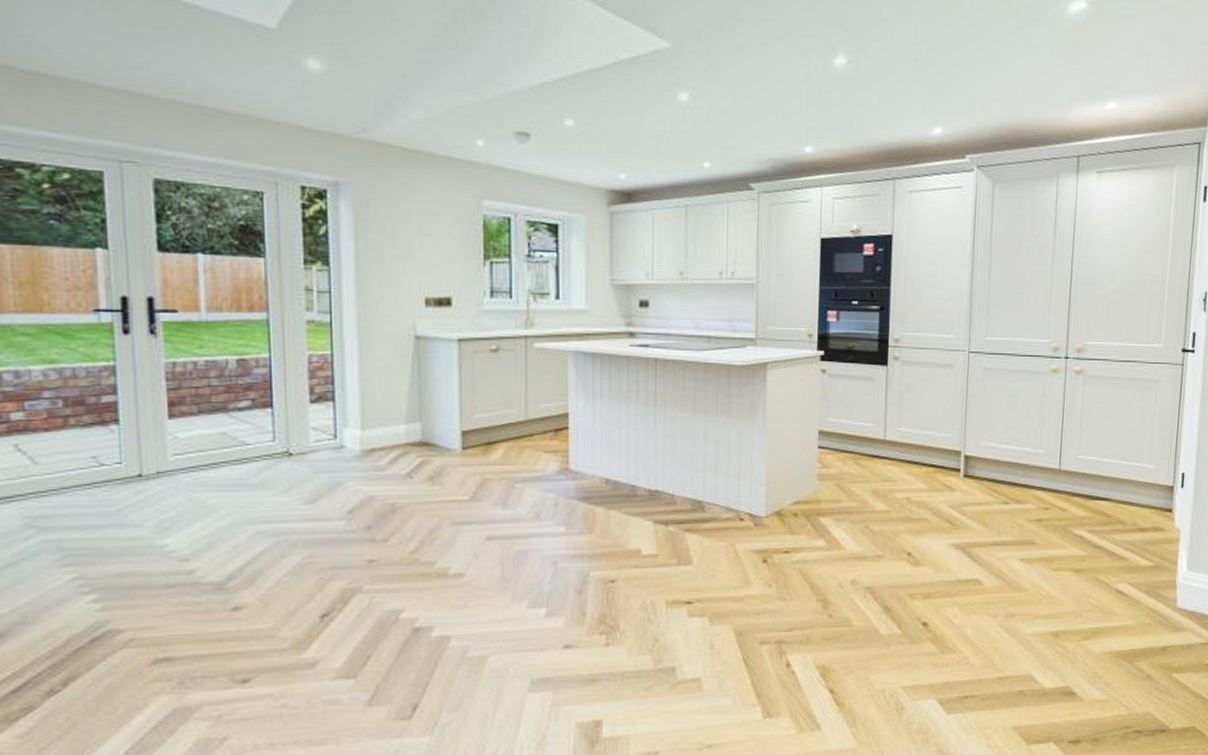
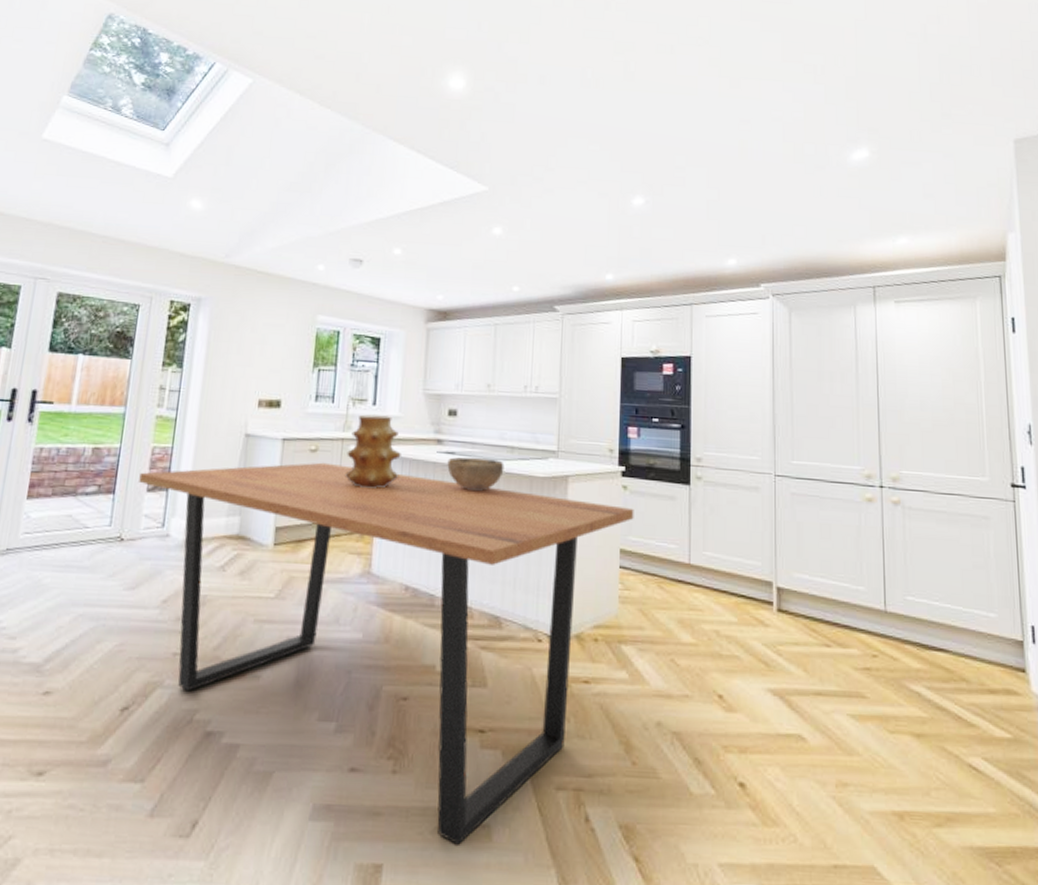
dining table: none [299,362,833,697] -> present [139,462,634,845]
vase: none [532,309,591,386] -> present [345,414,401,489]
decorative bowl: none [641,349,701,384] -> present [447,457,504,492]

